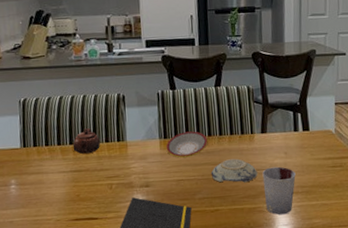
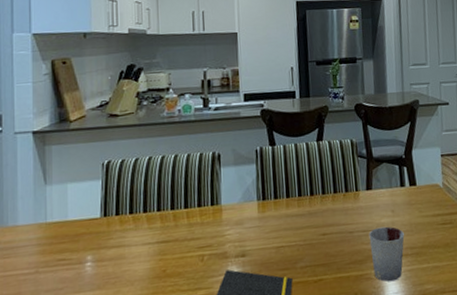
teapot: present [72,128,100,154] -> none [160,191,192,222]
plate: present [166,131,208,158] -> none [264,190,310,222]
decorative bowl: present [210,158,258,183] -> none [313,219,364,248]

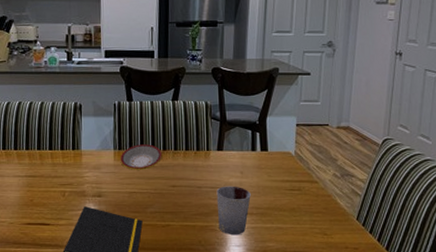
plate: none [264,190,310,222] -> present [120,144,162,170]

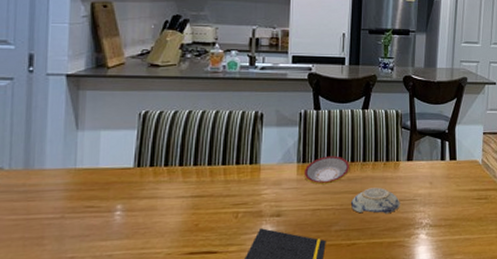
decorative bowl: none [163,175,211,200] -> present [350,187,400,214]
cup: present [216,186,251,236] -> none [405,197,440,250]

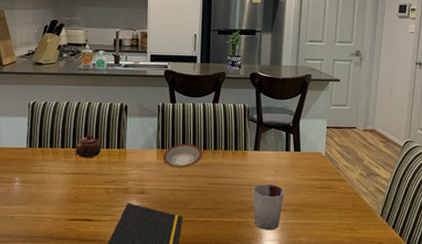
teapot: none [197,148,229,177] -> present [75,134,101,157]
decorative bowl: present [350,187,400,214] -> none [203,173,248,197]
cup: none [405,197,440,250] -> present [253,184,285,231]

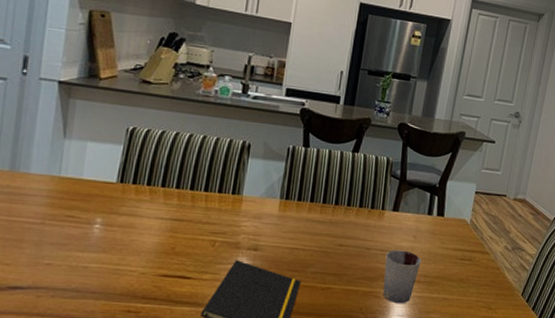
teapot: present [75,134,101,157] -> none [178,173,212,202]
plate: present [162,144,203,168] -> none [285,195,334,224]

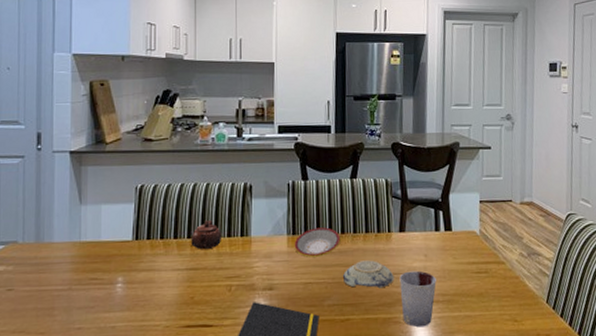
teapot: none [178,173,212,202] -> present [191,220,221,249]
plate: none [285,195,334,224] -> present [294,227,341,257]
decorative bowl: none [329,233,381,263] -> present [342,260,394,289]

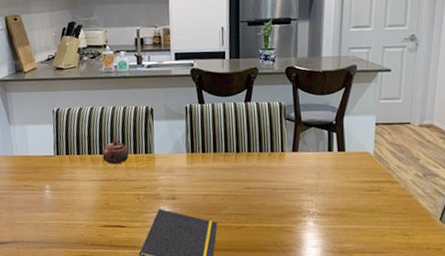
plate: present [294,227,341,257] -> none [193,146,236,173]
decorative bowl: present [342,260,394,289] -> none [238,176,287,202]
cup: present [399,270,436,328] -> none [292,187,328,237]

